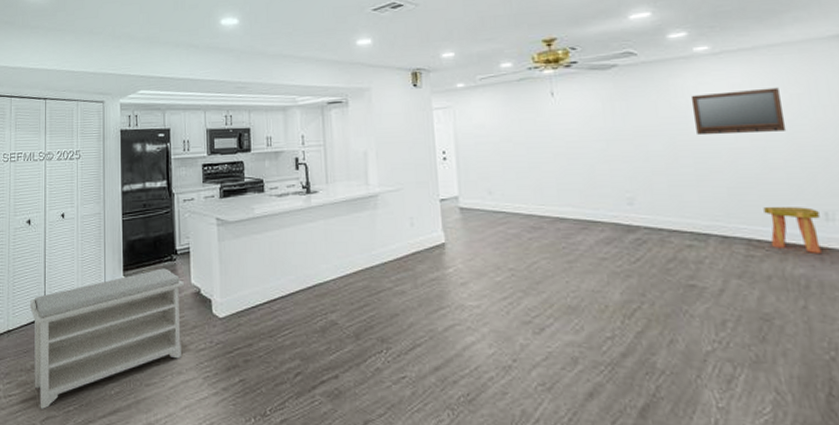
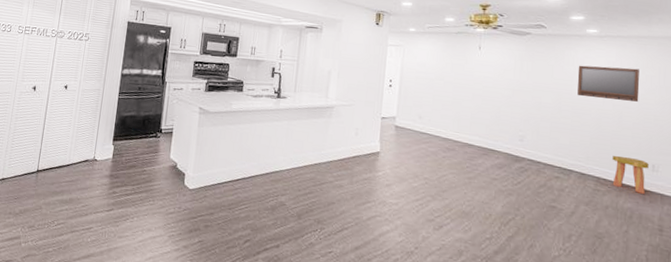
bench: present [29,268,184,409] -> none [20,142,164,248]

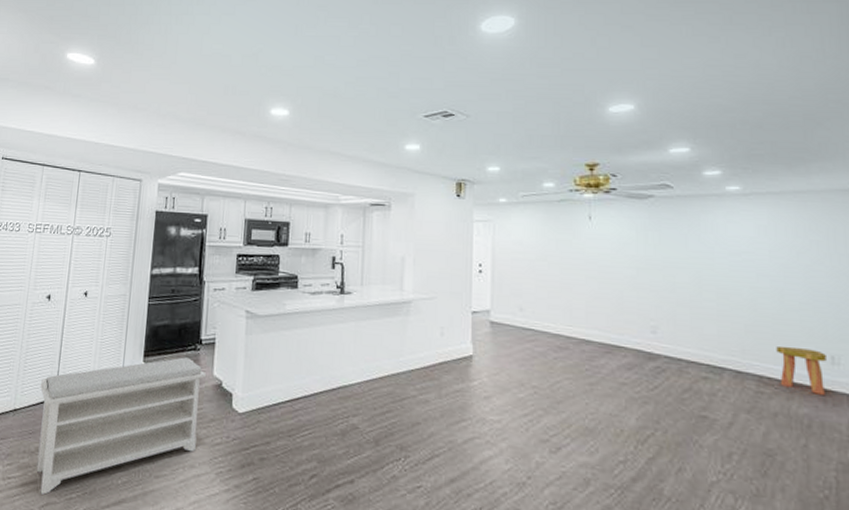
bench: none [20,142,164,248] -> present [36,357,206,495]
home mirror: present [577,65,640,102] -> none [719,232,804,275]

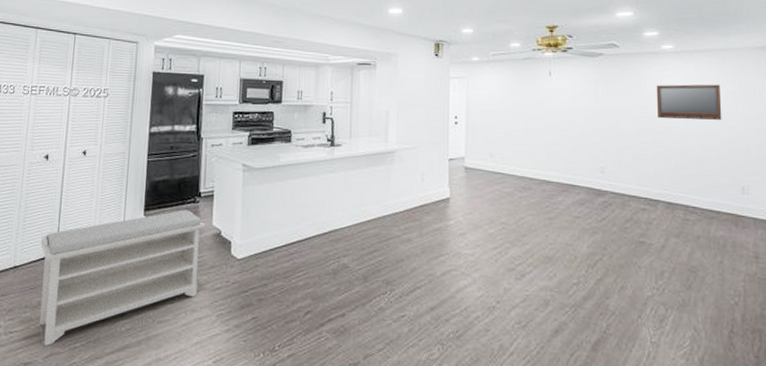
home mirror: none [719,232,804,275] -> present [656,84,722,120]
stool: present [776,346,826,395] -> none [700,180,738,219]

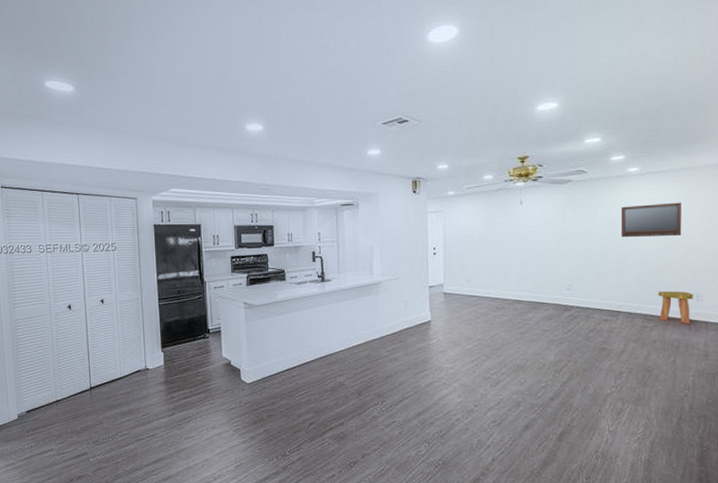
bench: present [39,209,205,346] -> none [75,345,216,462]
stool: none [700,180,738,219] -> present [658,291,693,324]

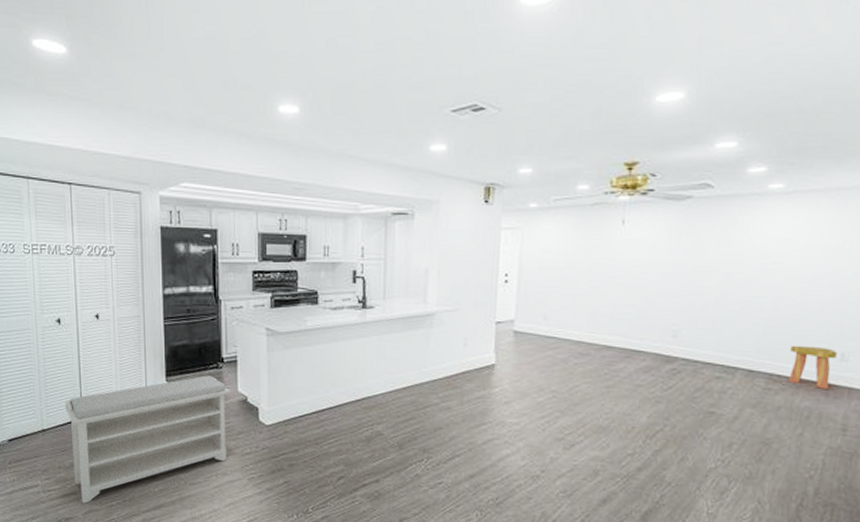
bench: none [75,345,216,462] -> present [64,375,230,503]
home mirror: present [620,202,682,238] -> none [750,232,836,276]

